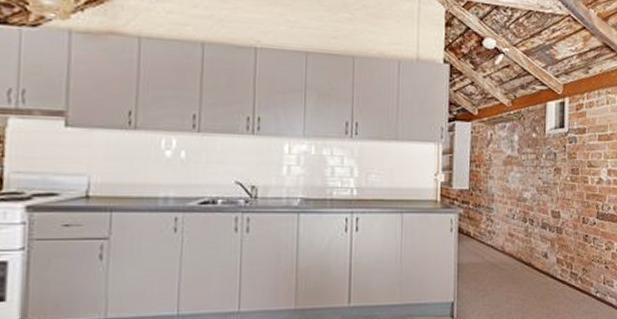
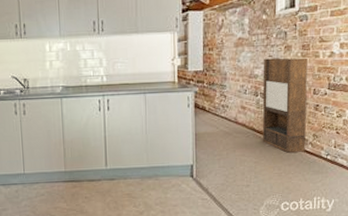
shelving unit: none [531,180,577,289] -> present [263,58,308,153]

